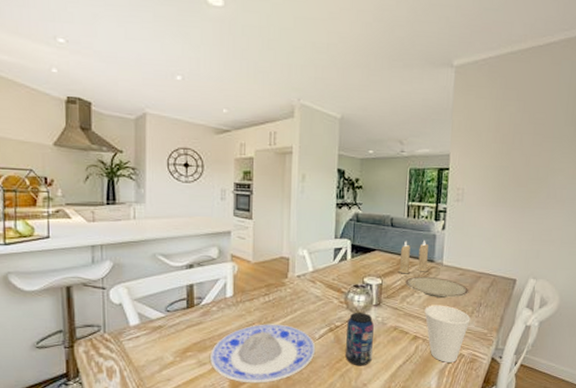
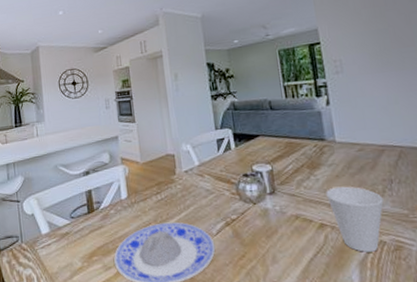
beverage can: present [346,312,374,366] -> none [243,202,278,262]
candle: present [397,240,428,274] -> none [285,119,320,157]
plate: present [405,276,469,298] -> none [297,156,374,179]

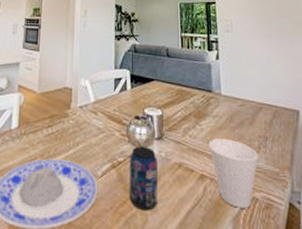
beverage can: none [243,202,278,262] -> present [130,146,158,211]

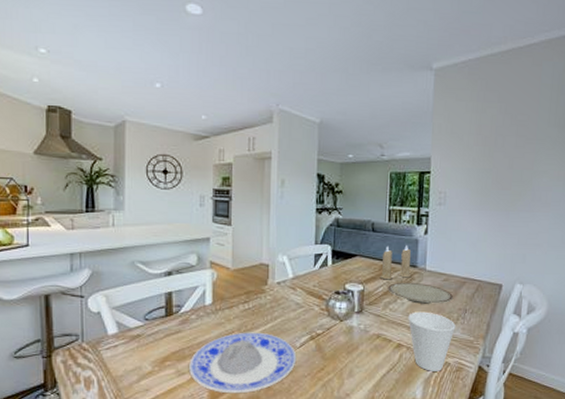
beverage can: present [130,146,158,211] -> none [327,319,356,376]
candle: none [177,70,207,105] -> present [379,245,411,280]
plate: none [186,107,252,131] -> present [388,282,454,304]

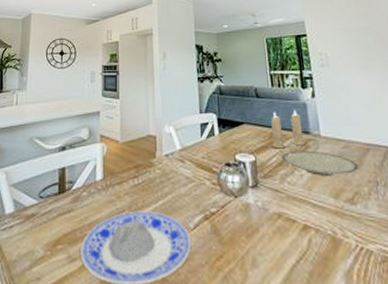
cup: present [408,311,456,371] -> none [310,185,370,262]

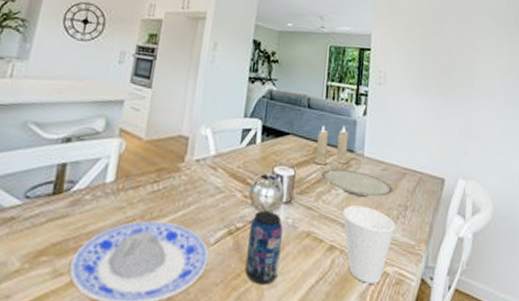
beverage can: none [223,195,258,266] -> present [245,210,283,285]
cup: none [310,185,370,262] -> present [342,205,396,284]

